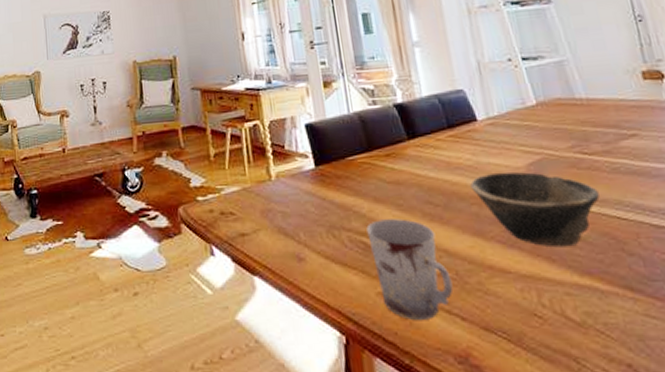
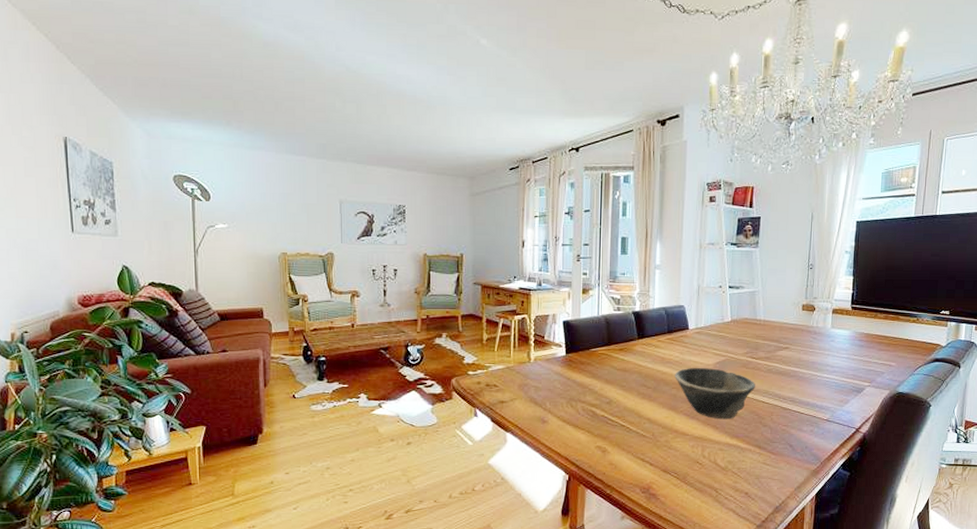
cup: present [366,219,454,320] -> none [596,396,649,465]

